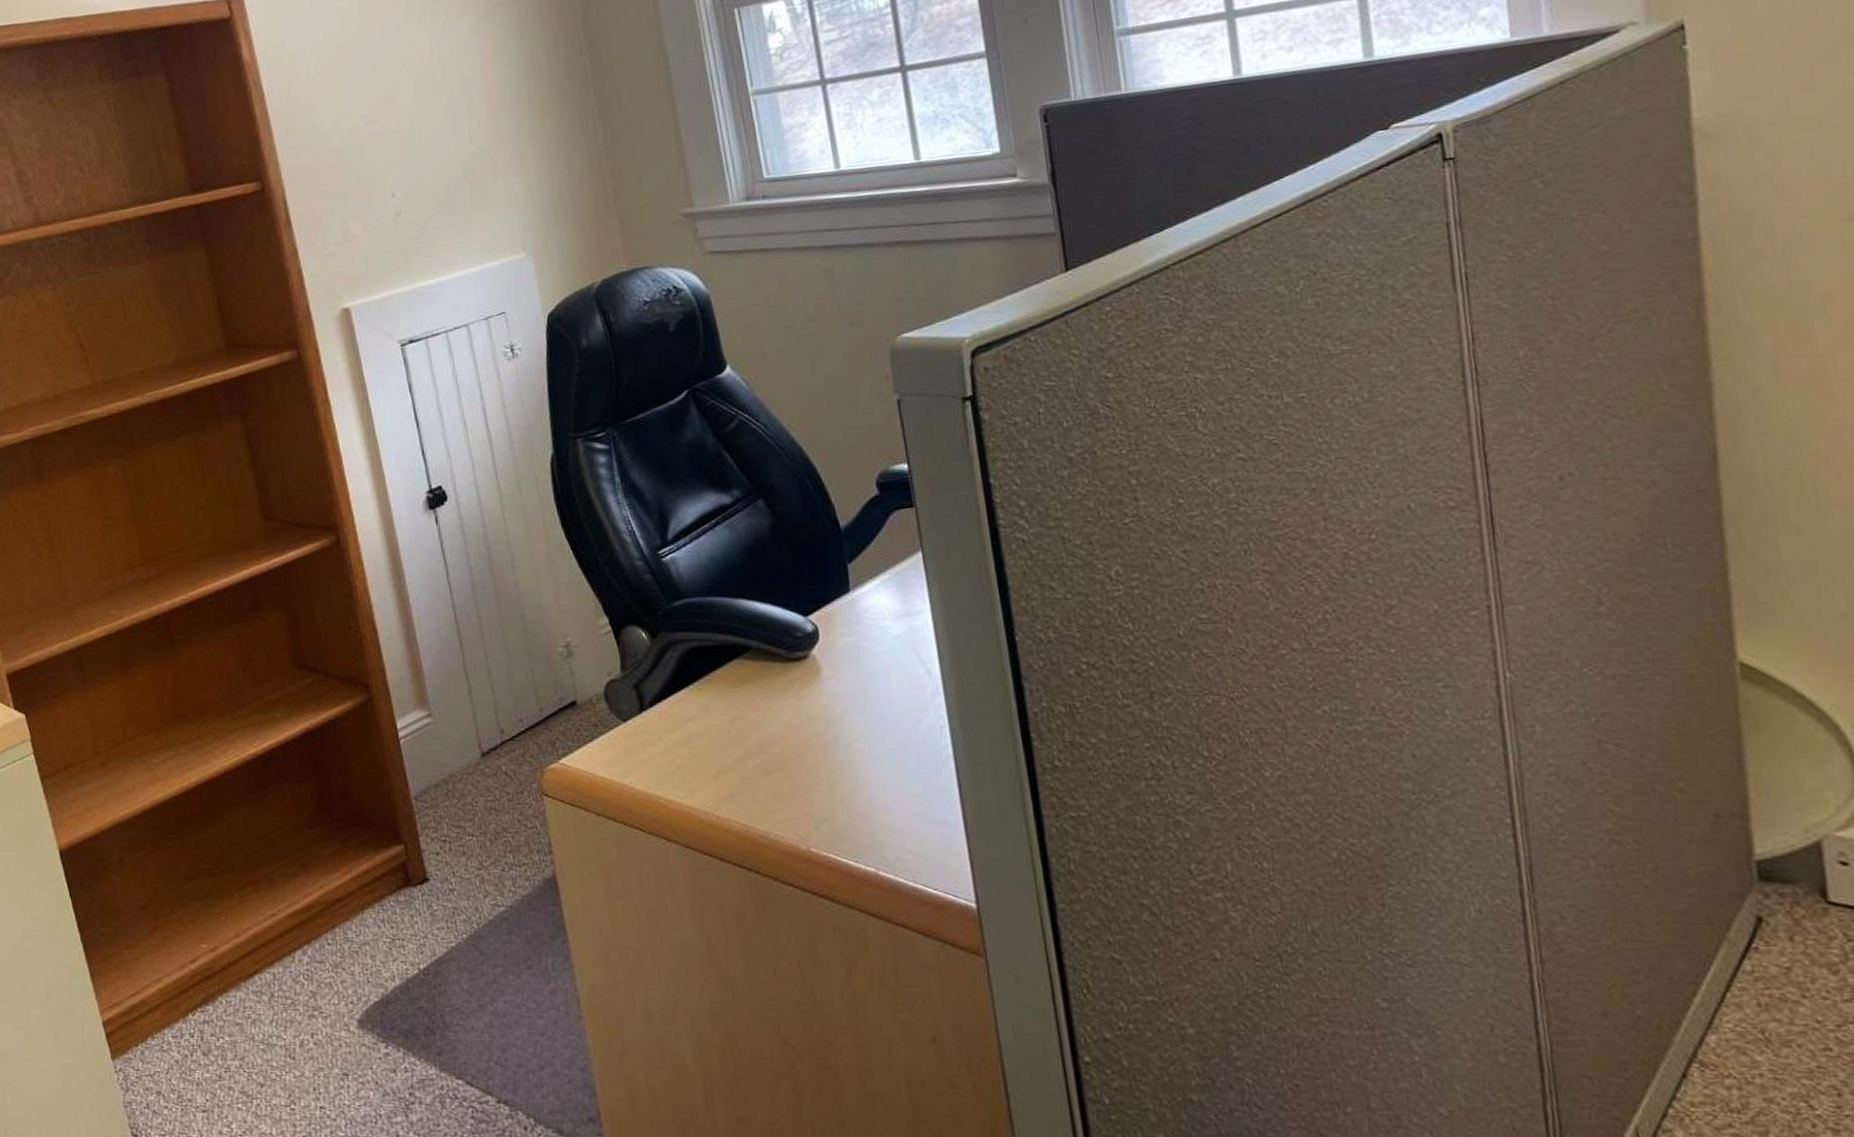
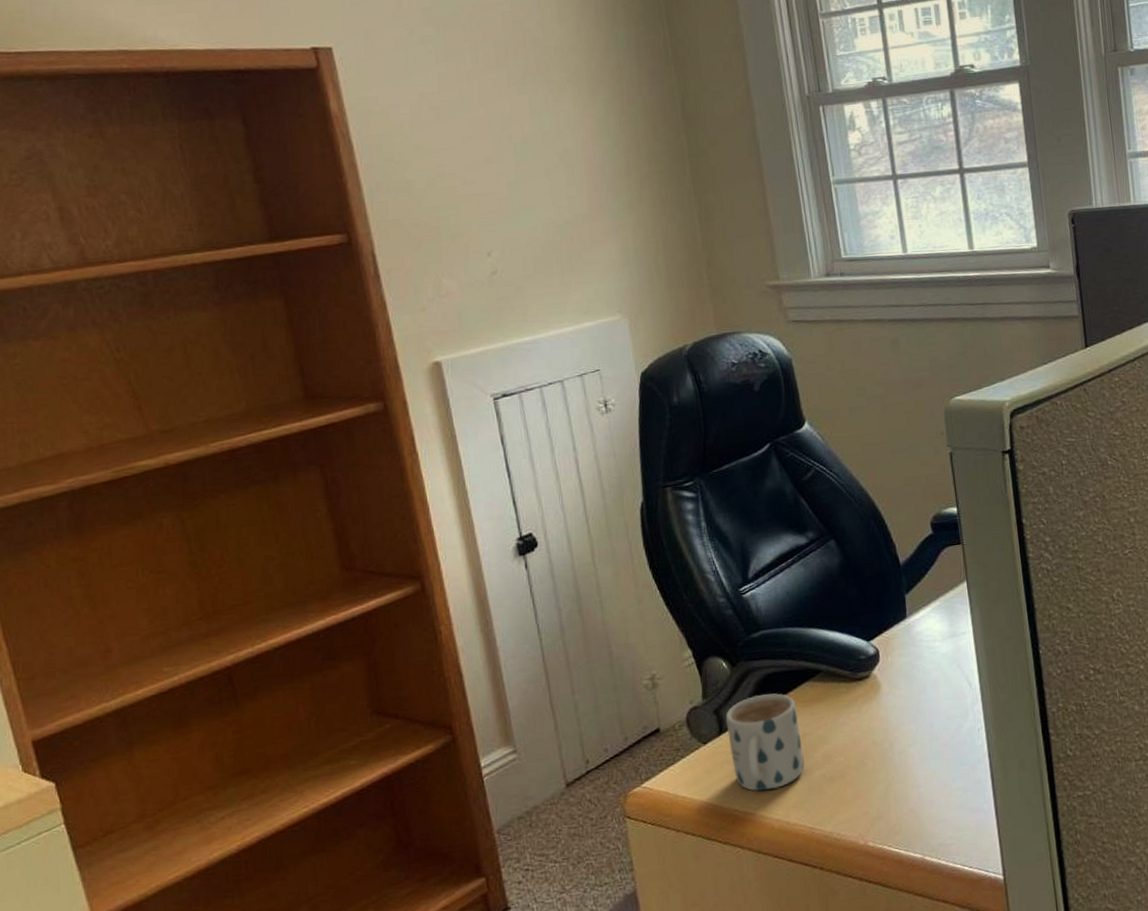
mug: none [646,670,735,779] -> present [725,693,804,791]

